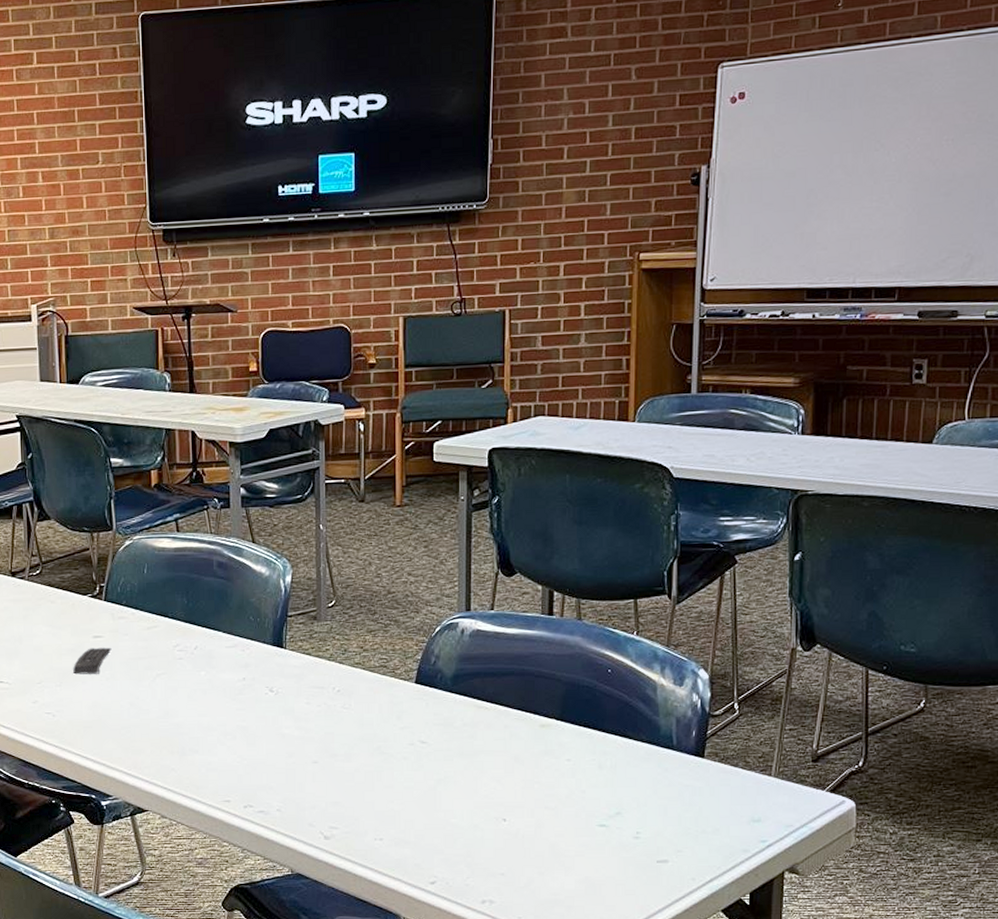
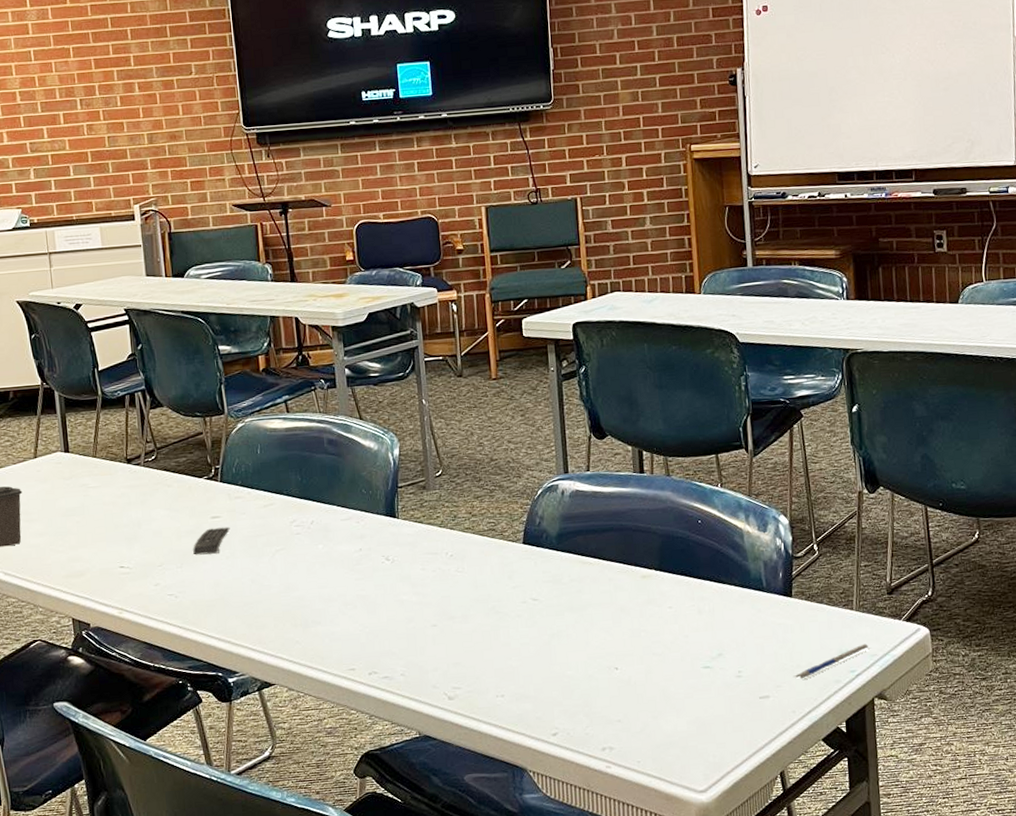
pen: none [697,813,786,847] -> present [793,643,871,680]

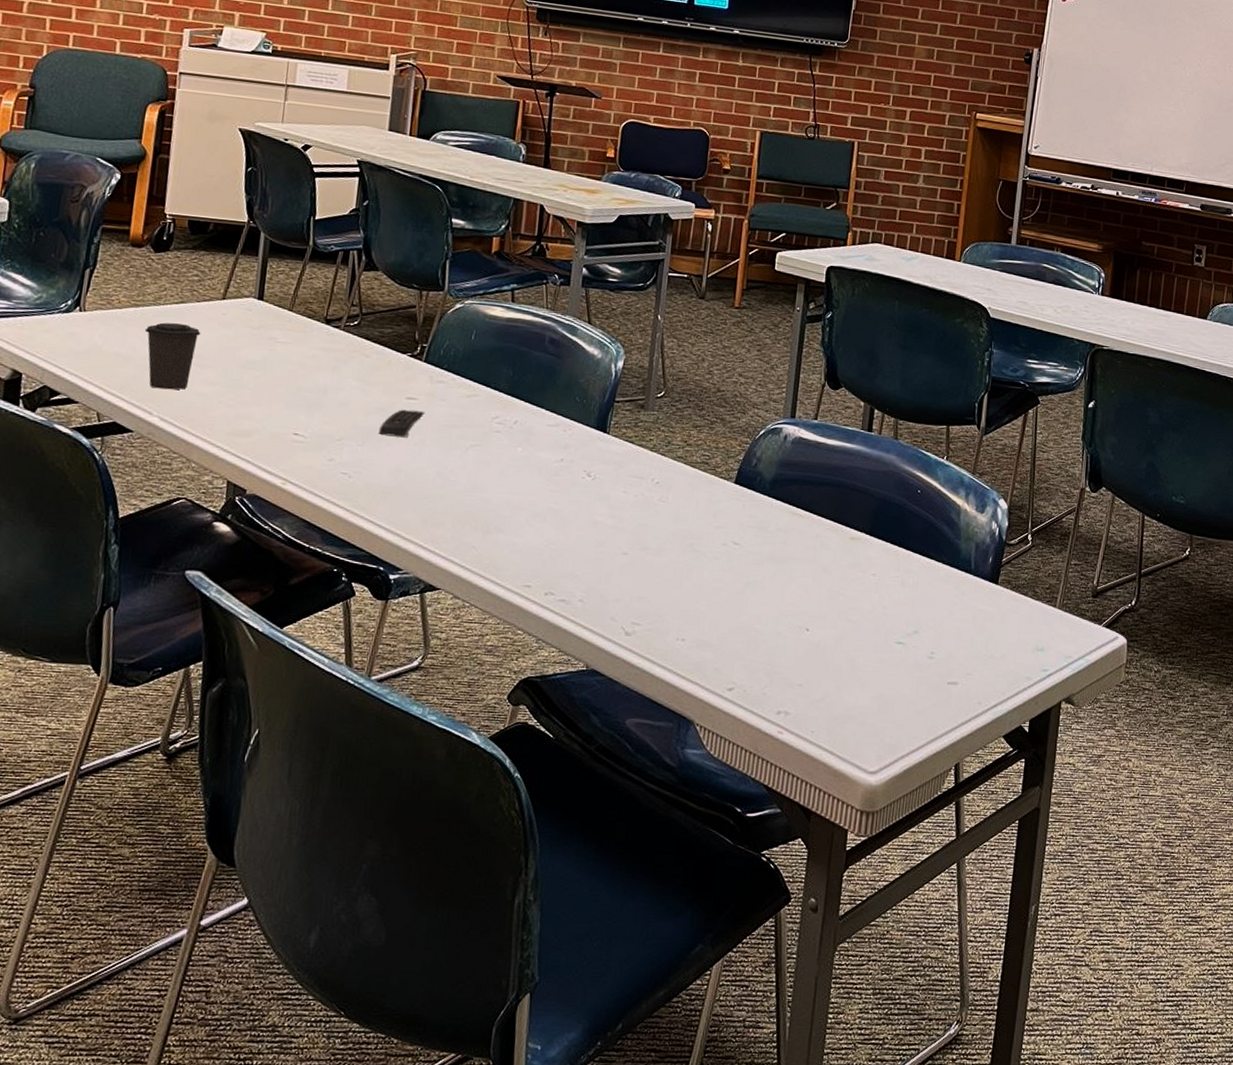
pen: present [793,643,871,680] -> none [985,643,1067,672]

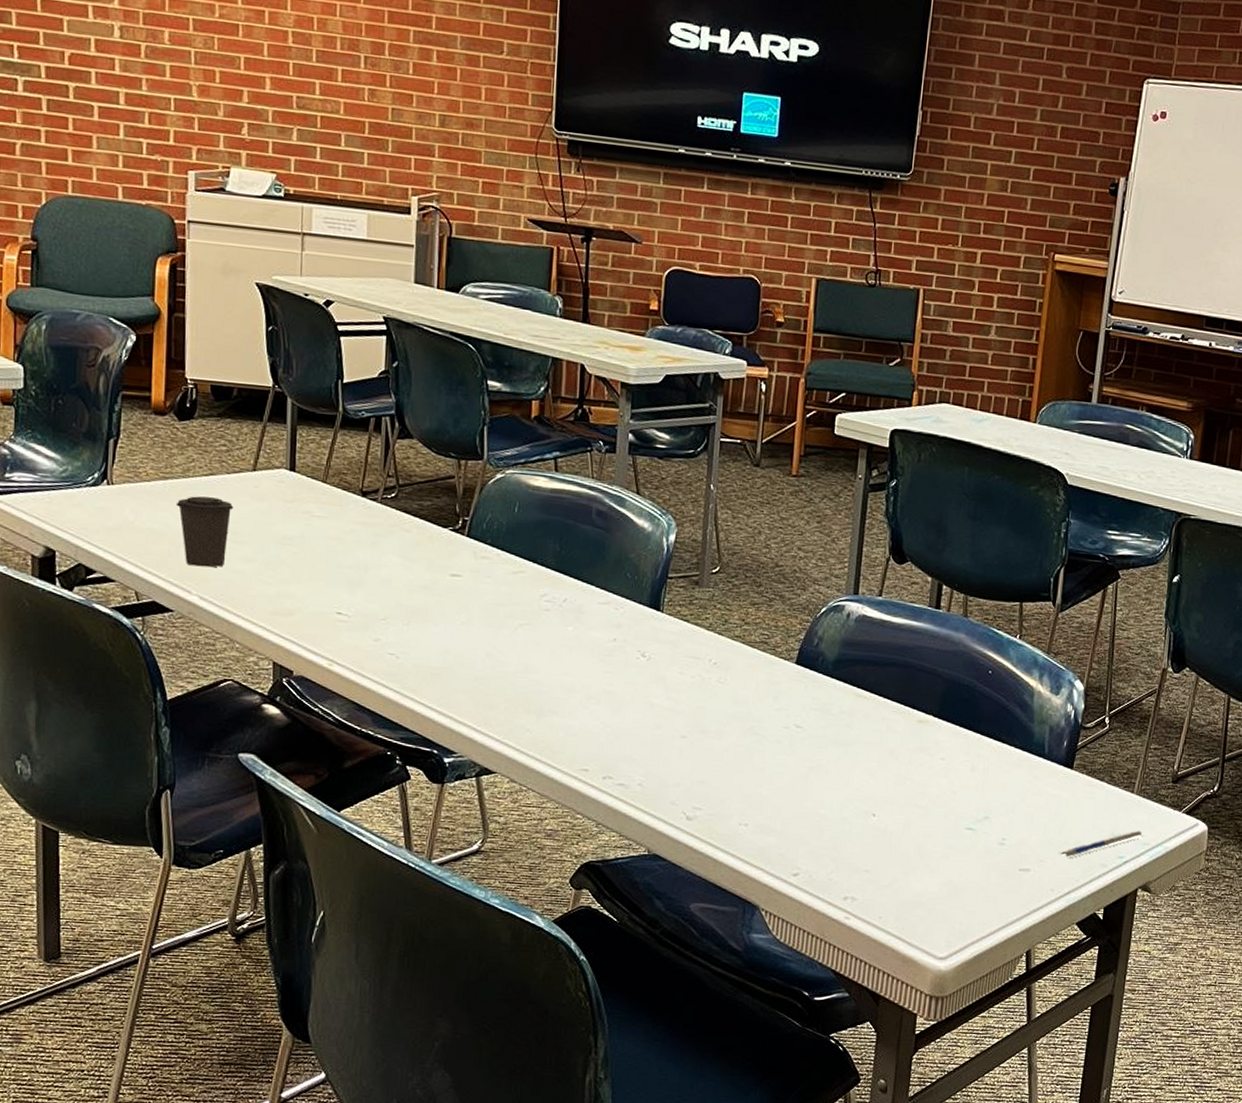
remote control: present [379,409,425,438] -> none [424,586,471,617]
pen: none [985,643,1067,672] -> present [1059,830,1144,859]

